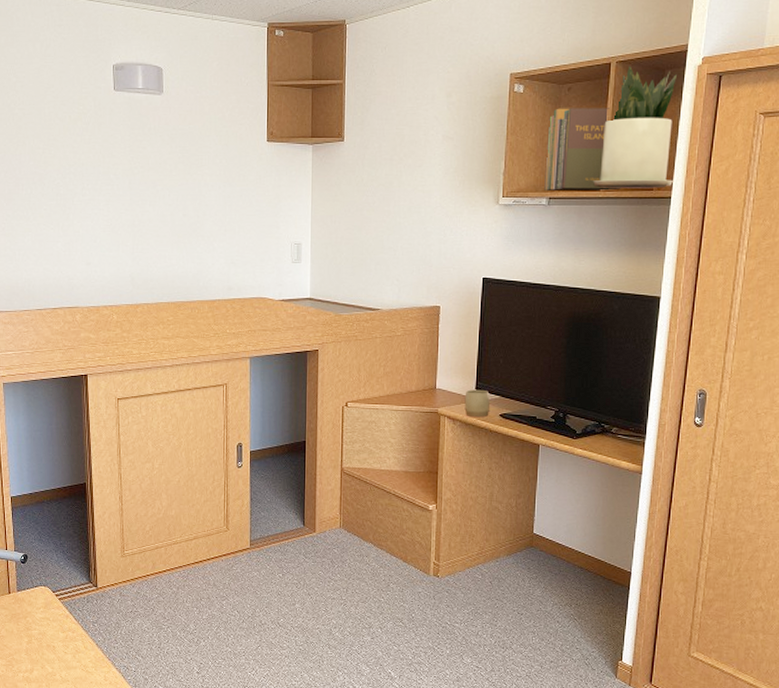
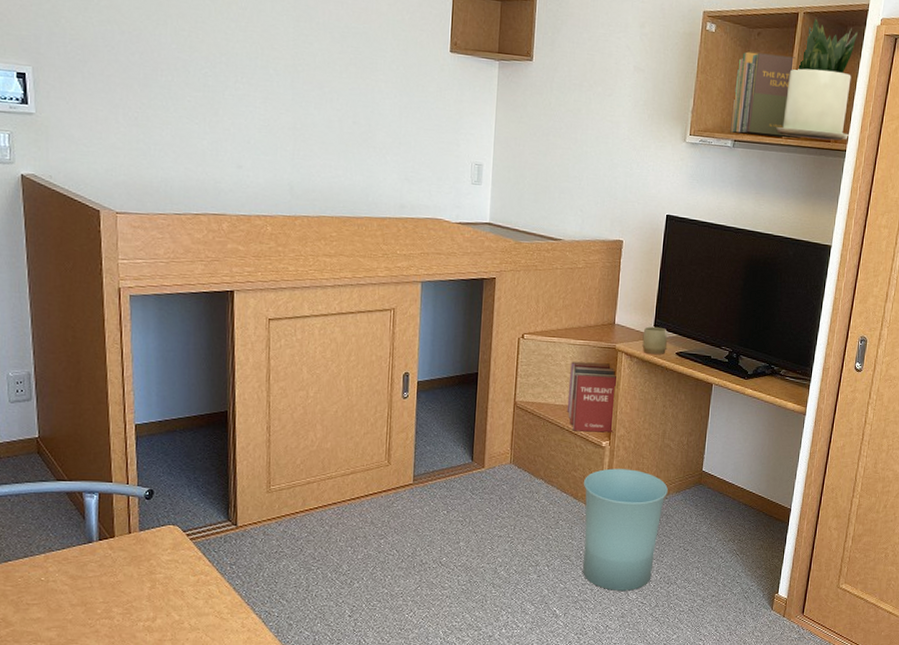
books: none [392,427,442,496] -> present [567,361,618,433]
waste bin: none [413,532,498,655] -> present [583,468,668,591]

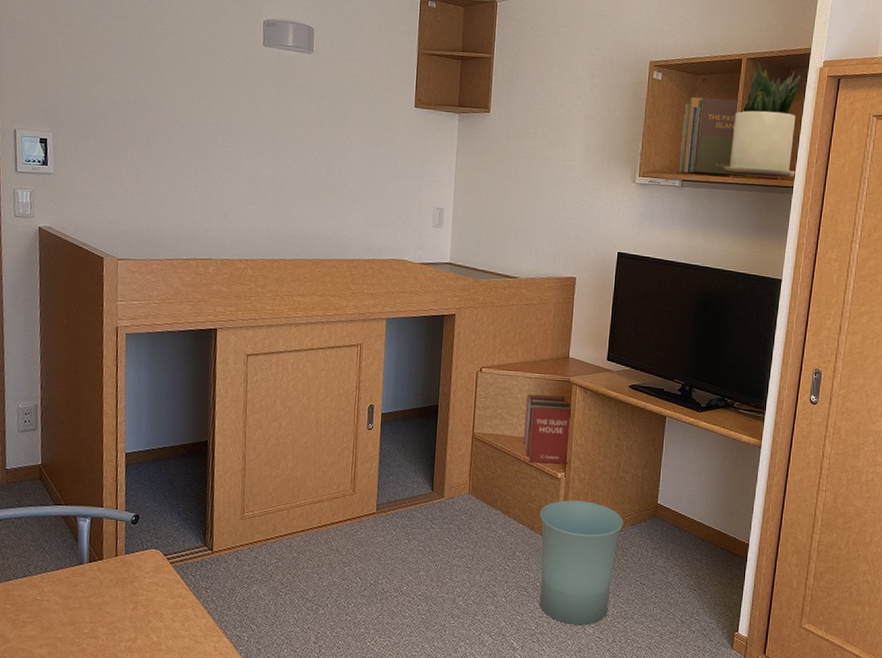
mug: present [642,326,667,355] -> none [596,360,620,388]

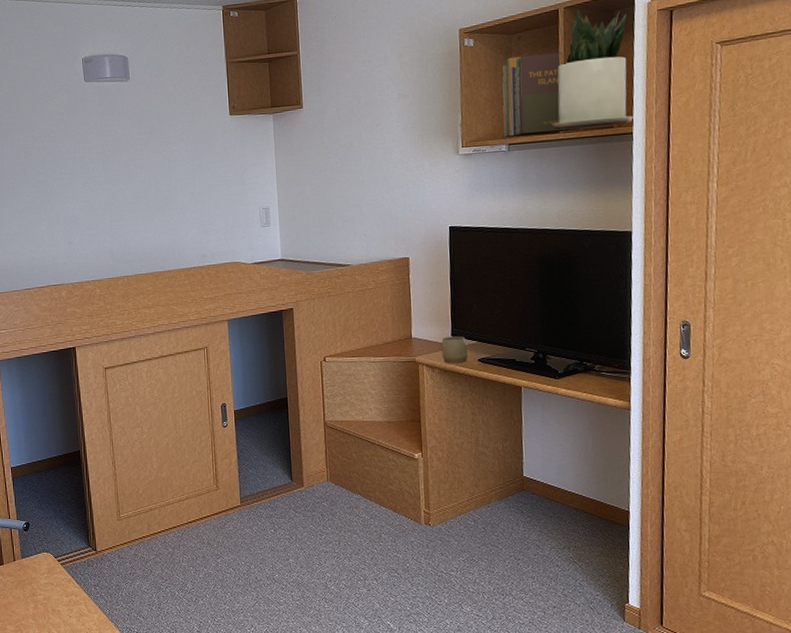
books: present [523,394,573,465] -> none [374,377,426,446]
waste bin: present [539,500,623,625] -> none [401,479,489,603]
mug: none [596,360,620,388] -> present [441,336,467,364]

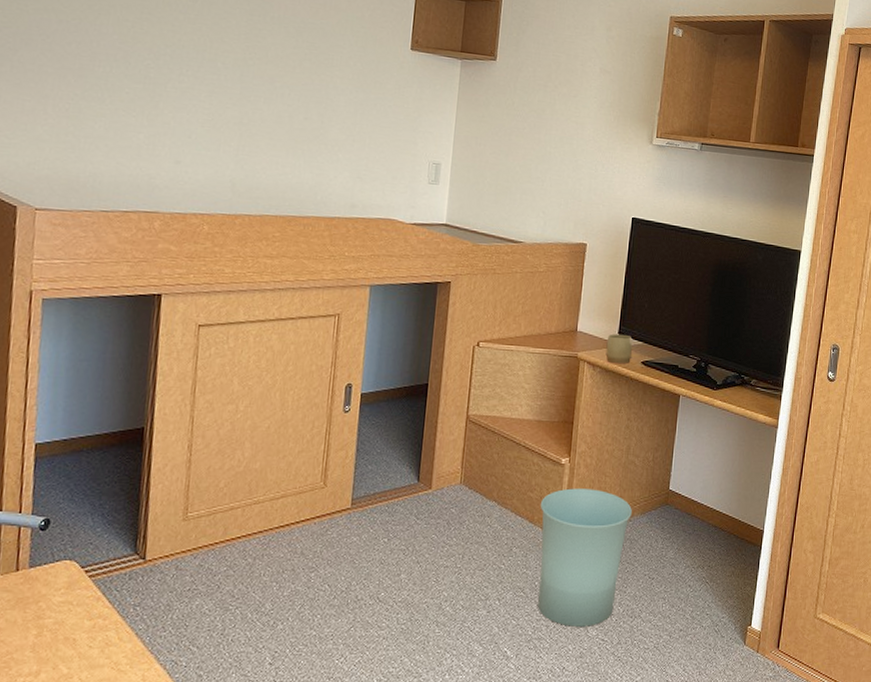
waste bin: none [401,479,489,603] -> present [537,488,632,627]
books: present [501,52,581,138] -> none [697,56,769,143]
planter: present [552,10,635,130] -> none [744,26,823,146]

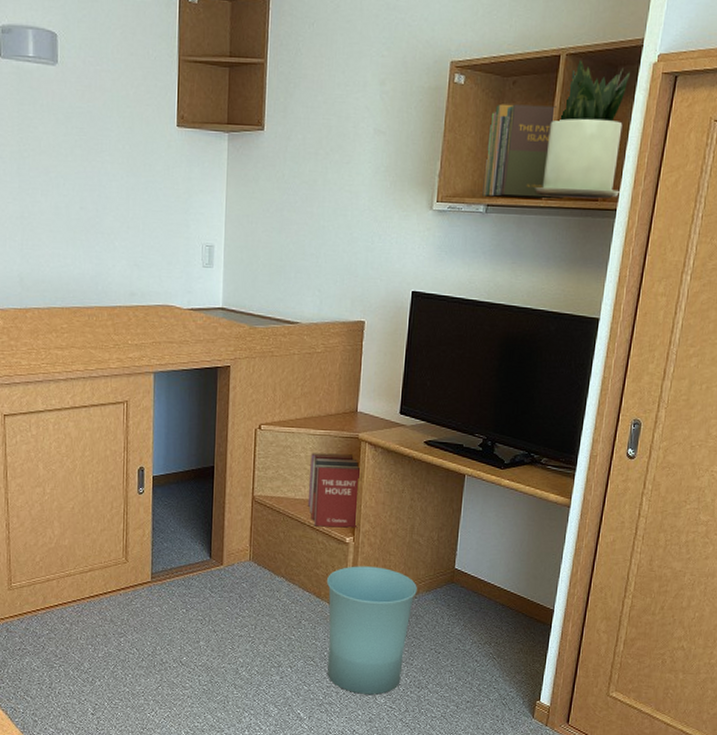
books: none [524,371,580,449] -> present [307,453,362,528]
mug: present [605,333,632,365] -> none [387,413,415,445]
books: none [697,56,769,143] -> present [482,103,565,200]
planter: none [744,26,823,146] -> present [535,59,630,199]

